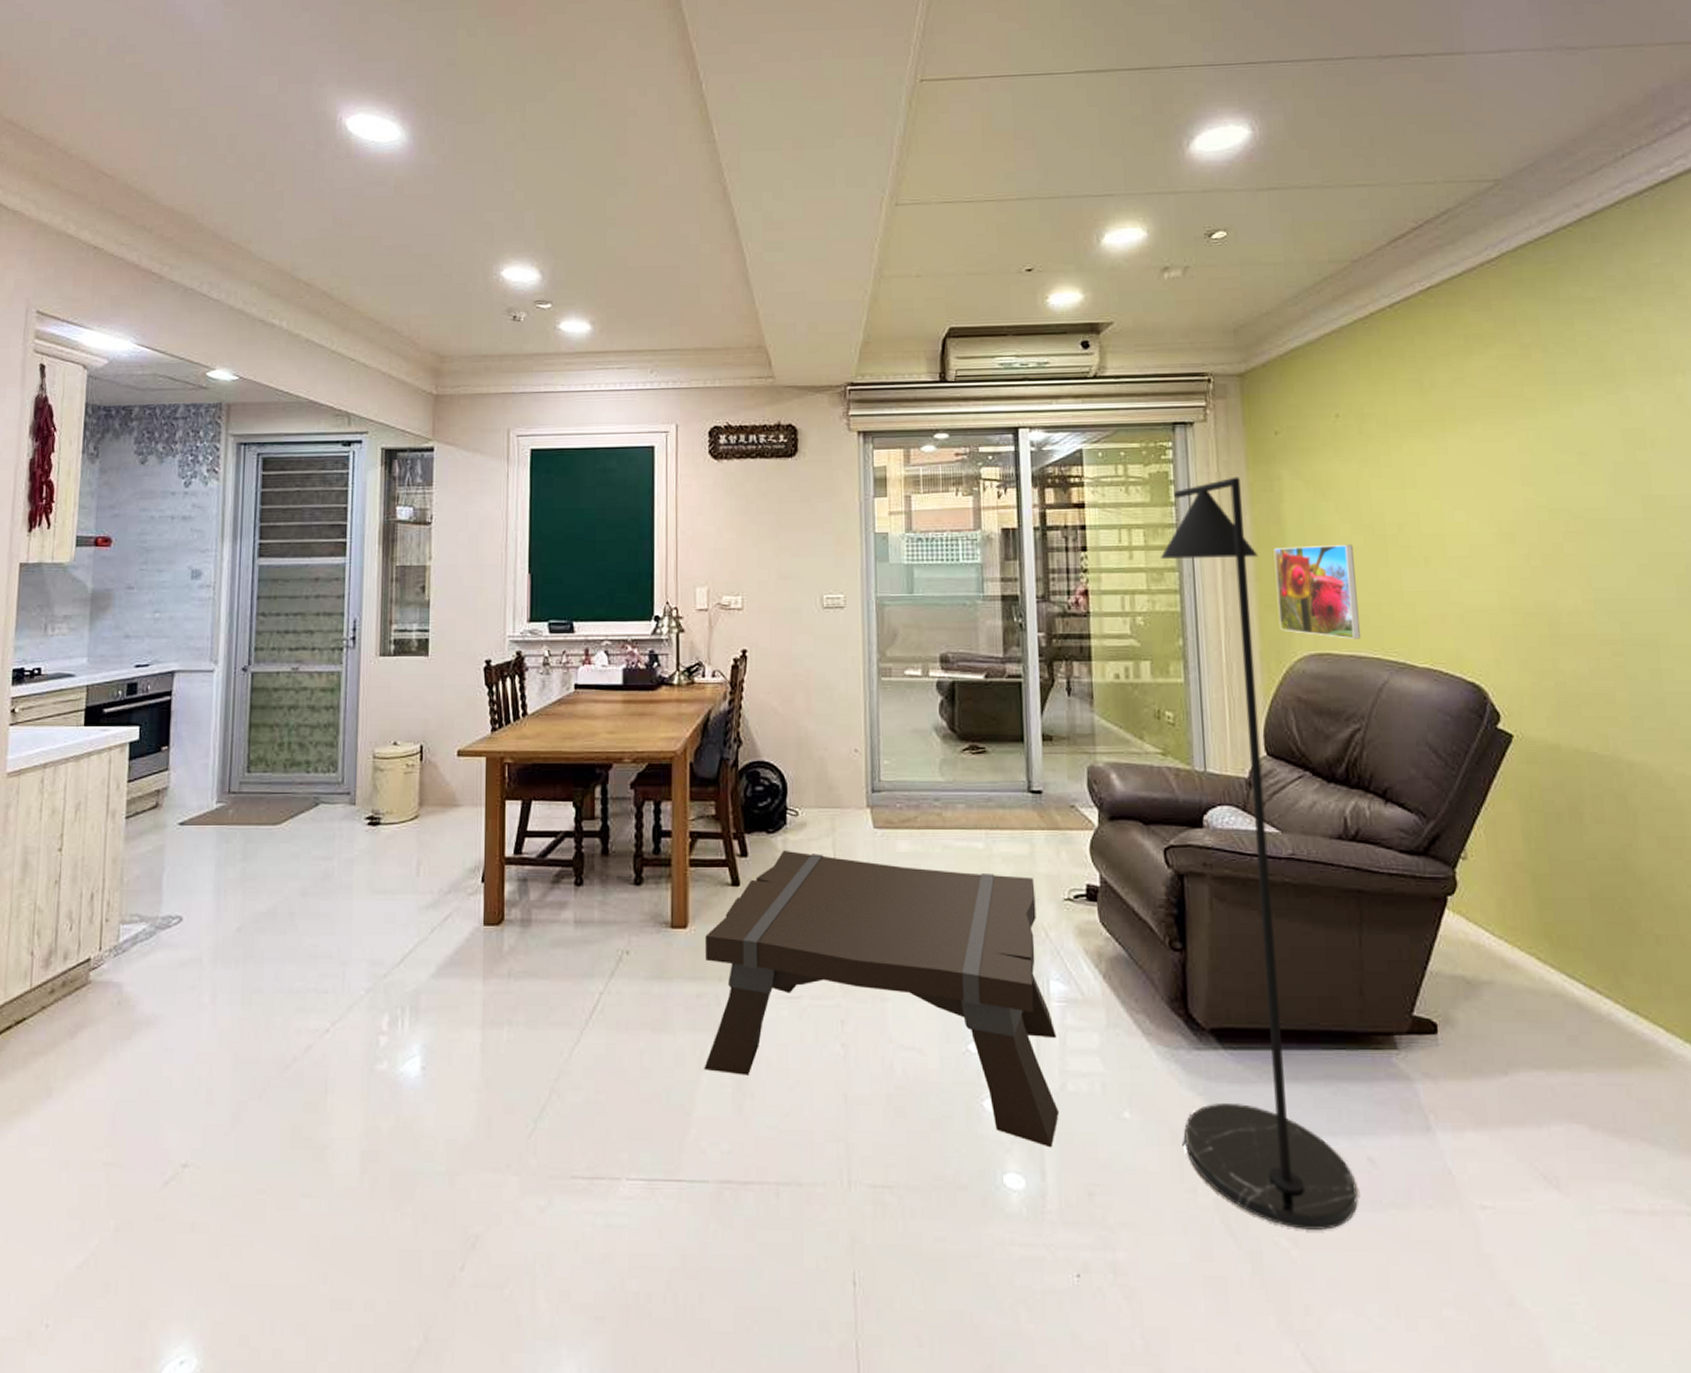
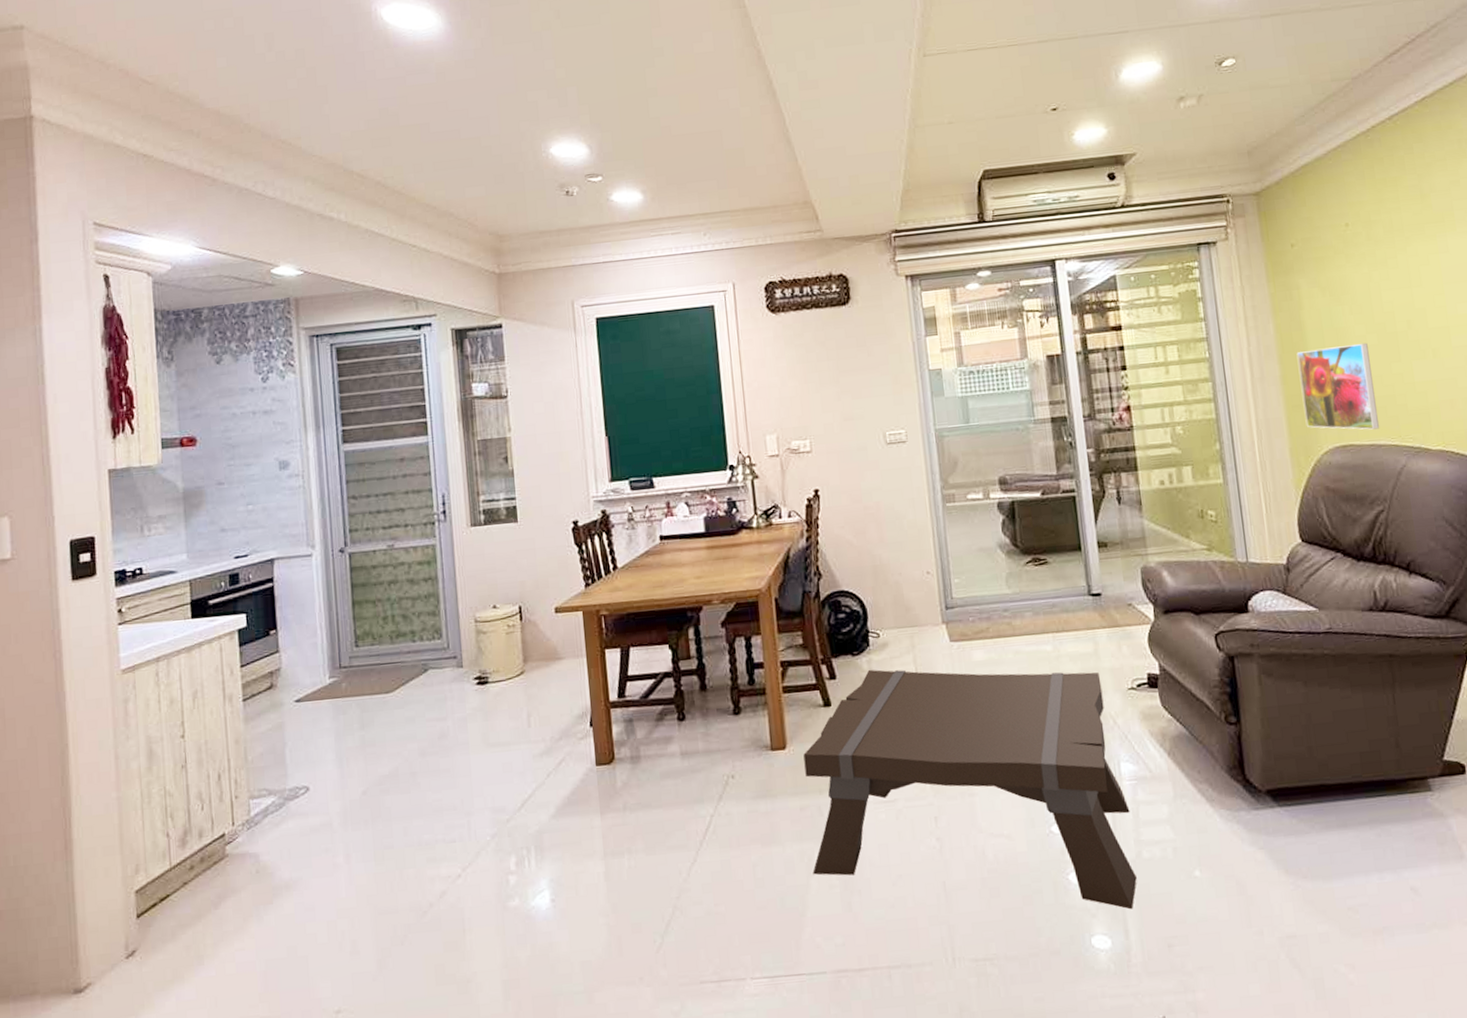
floor lamp: present [1161,476,1359,1230] -> none [1194,289,1405,956]

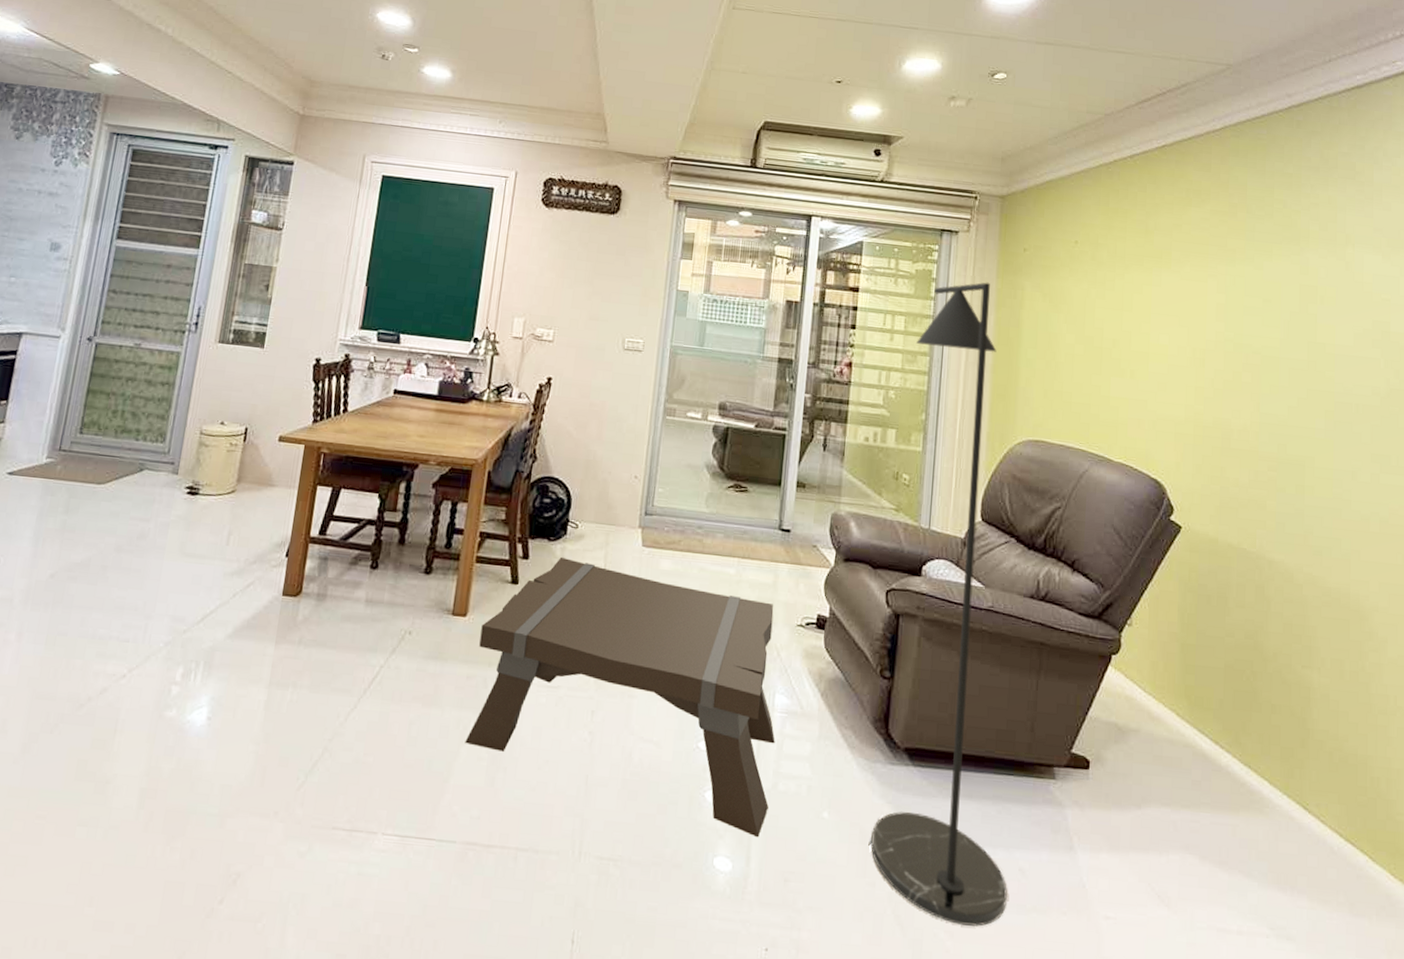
floor lamp: none [1194,289,1405,956] -> present [870,282,1008,927]
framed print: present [1296,342,1380,430] -> none [1006,347,1074,432]

